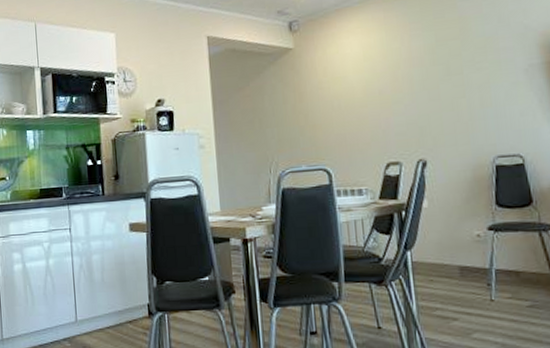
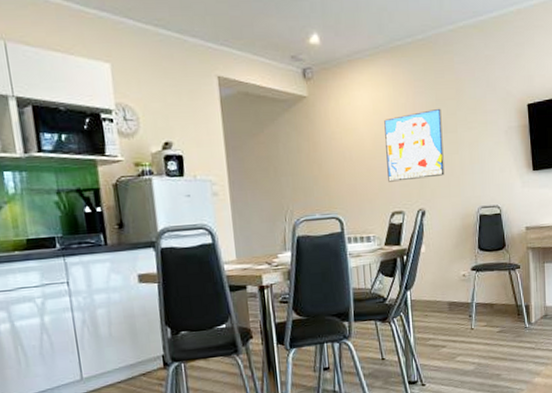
wall art: none [376,49,449,131] -> present [384,108,445,182]

